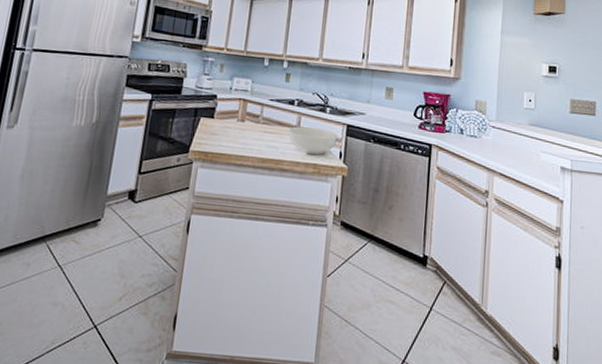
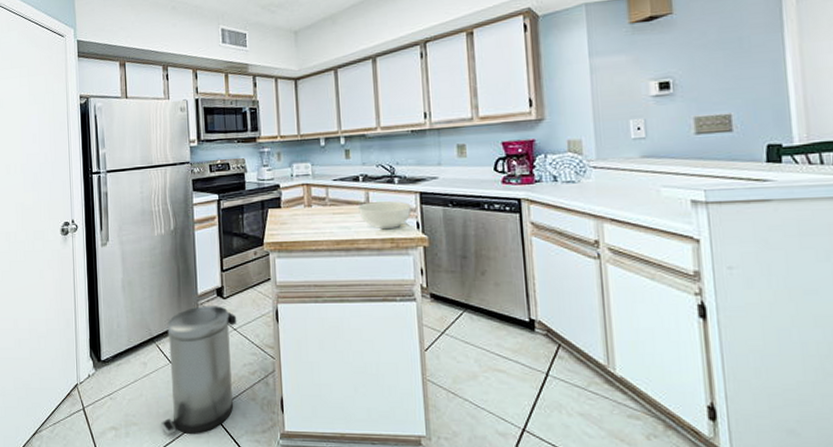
pedal bin: none [31,207,145,349] -> present [161,306,237,436]

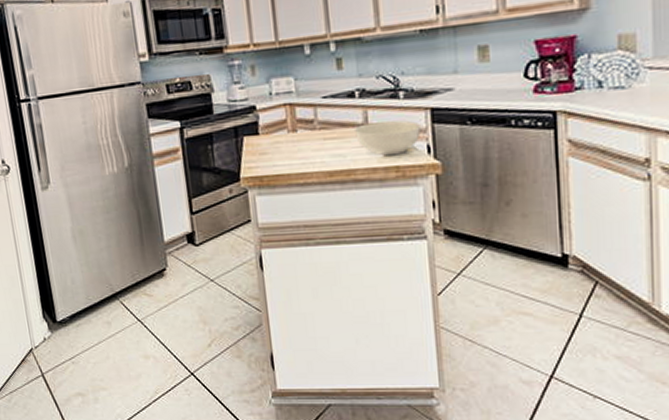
pedal bin: present [161,306,237,436] -> none [131,254,216,399]

